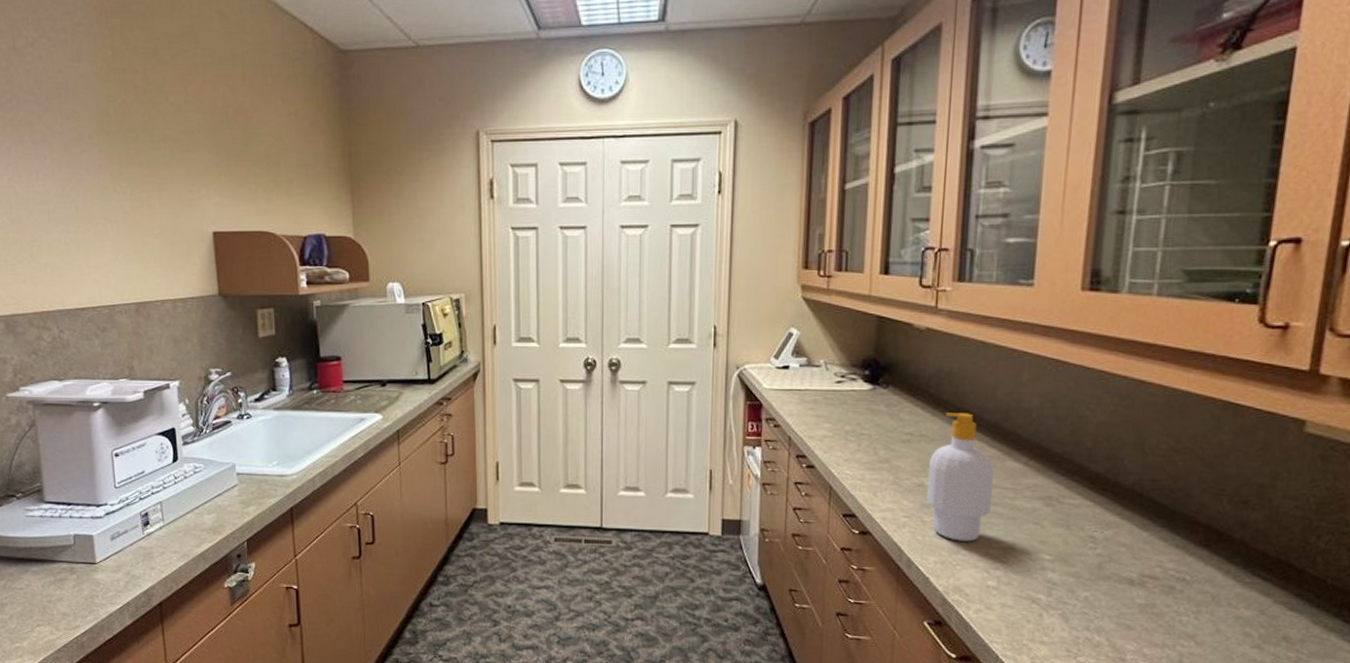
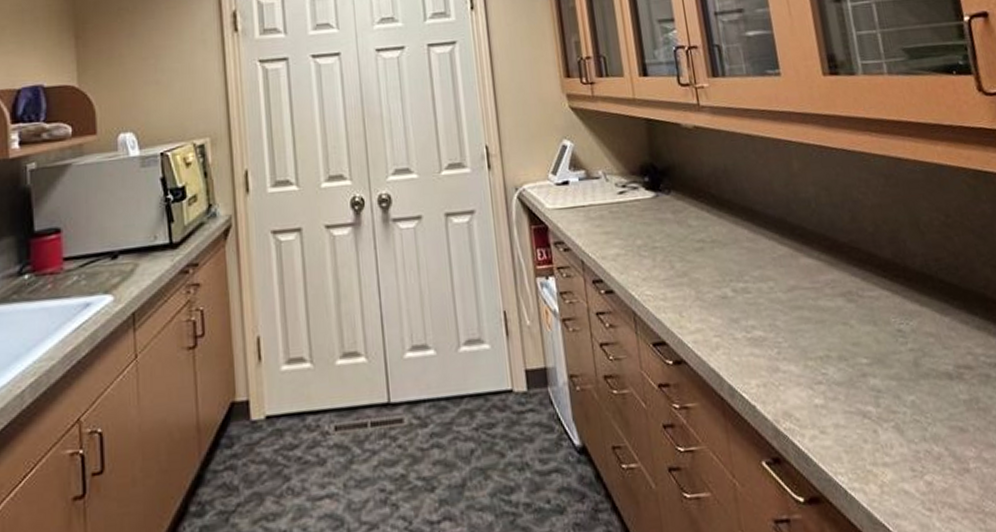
soap bottle: present [926,413,995,542] -> none [727,211,798,357]

